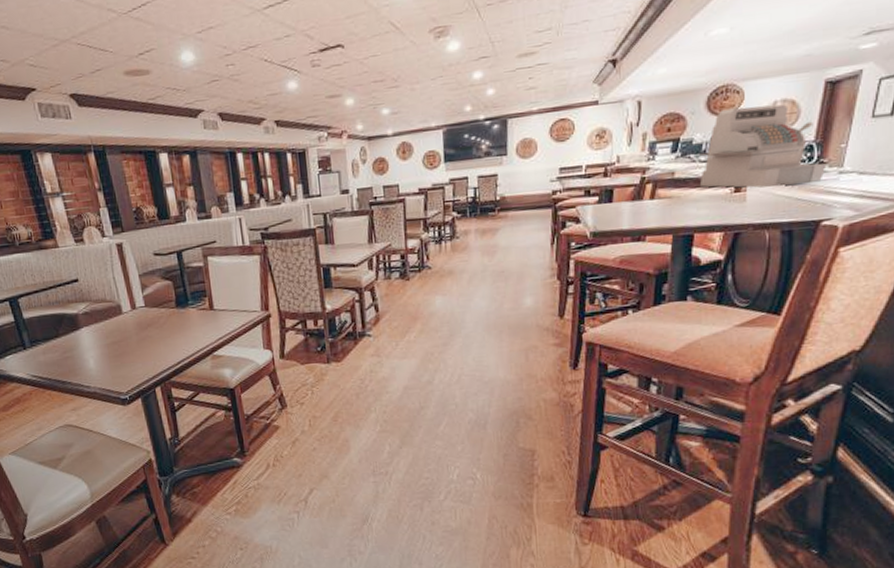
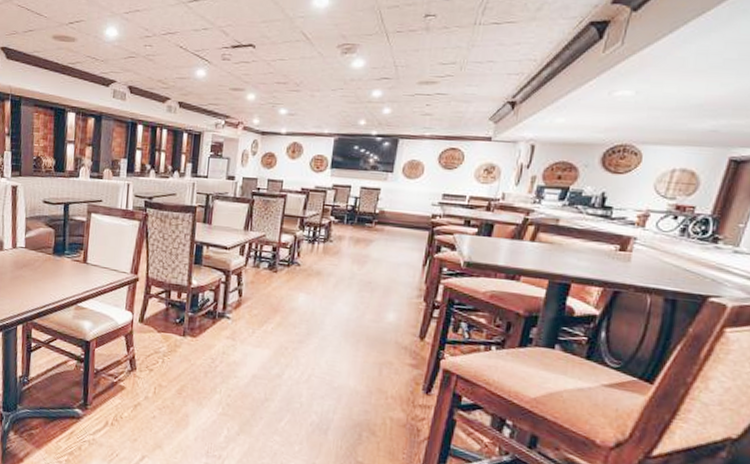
cash register: present [696,104,825,188] -> none [583,168,720,258]

